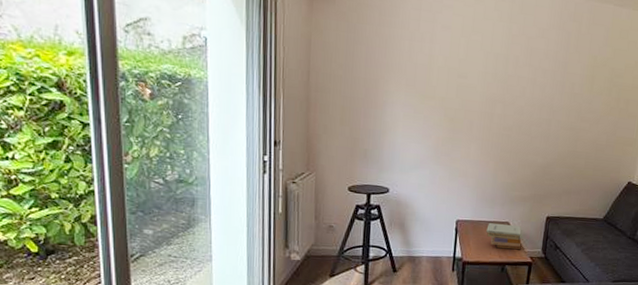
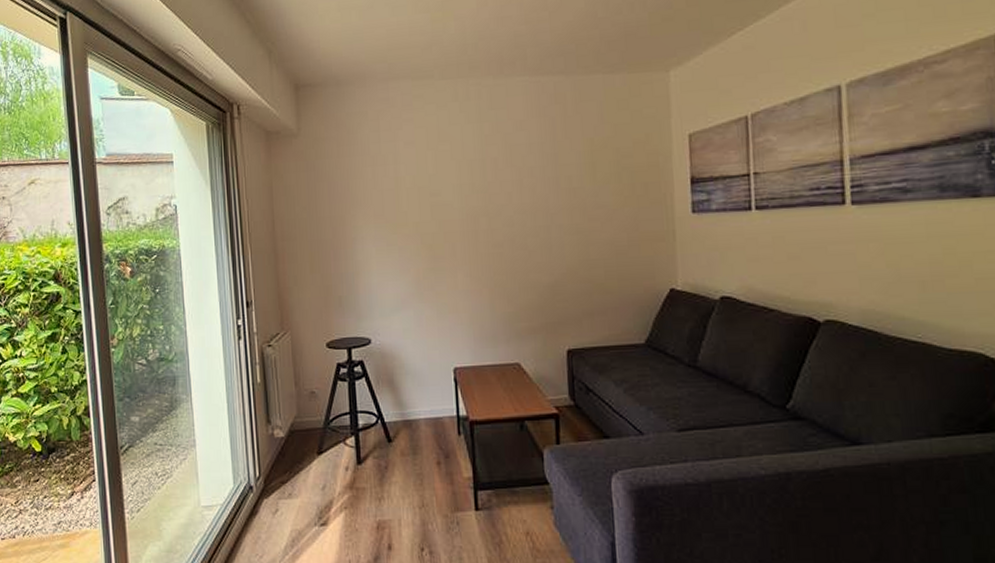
books: present [486,222,522,250] -> none [492,365,541,400]

